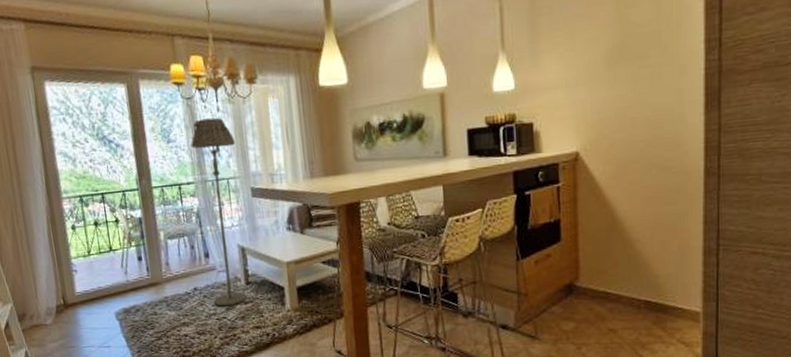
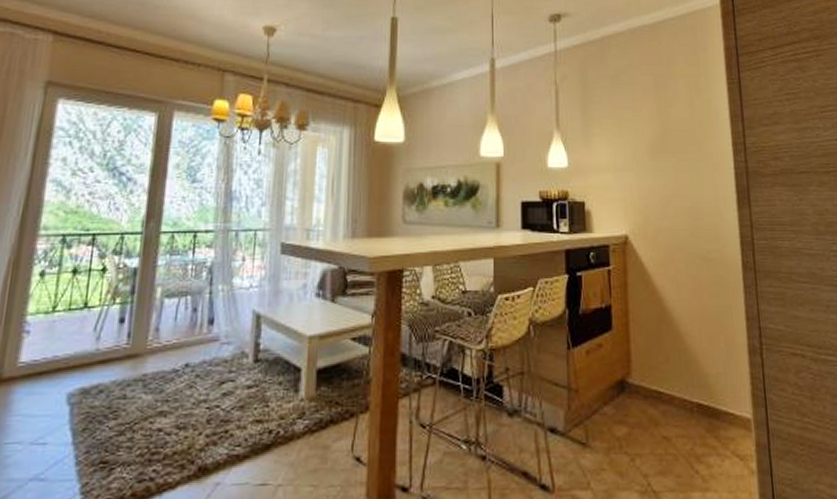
floor lamp: present [191,117,247,307] -> none [207,160,272,391]

